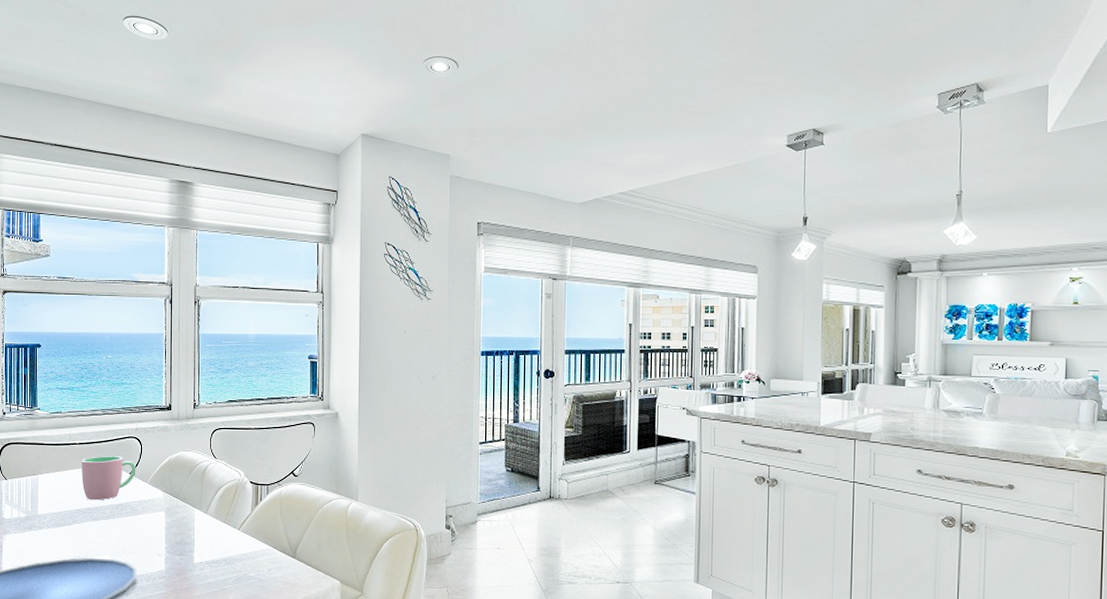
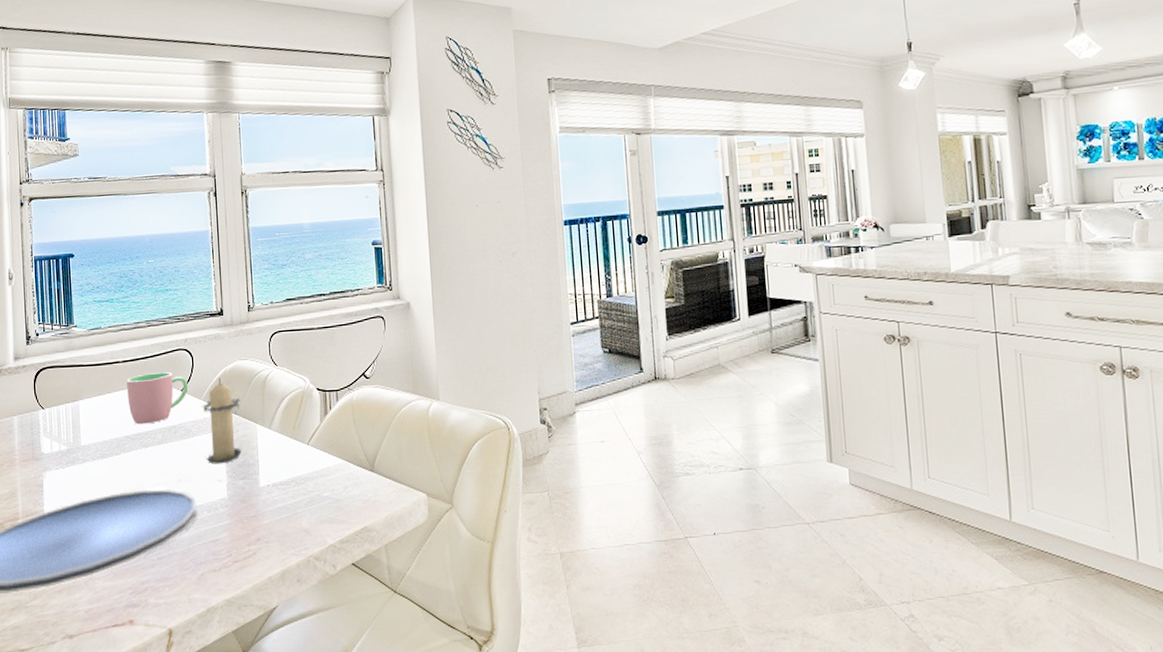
candle: none [147,465,182,541] -> present [202,377,242,464]

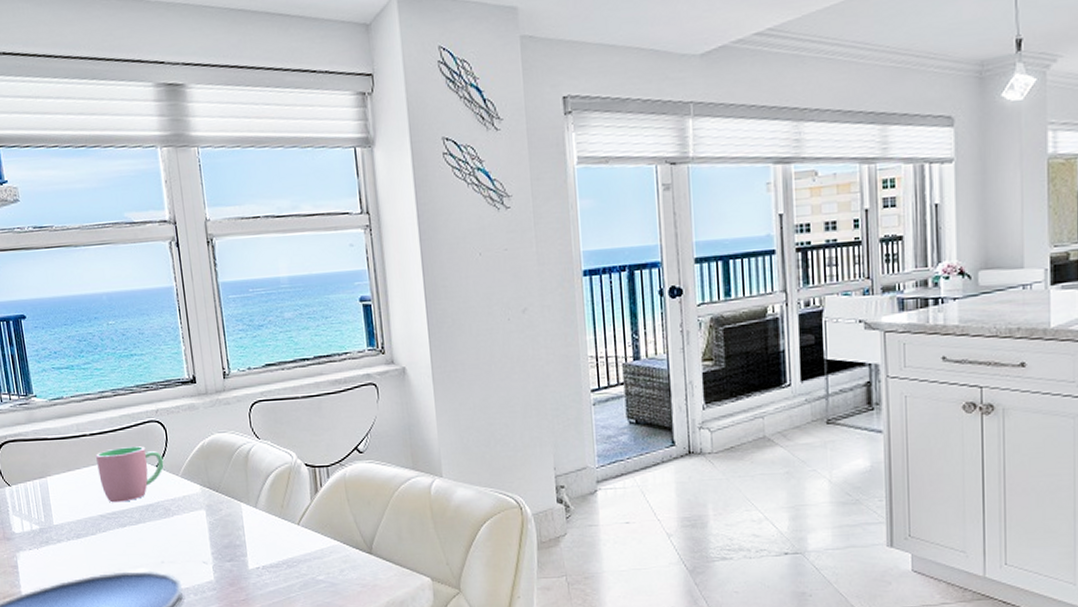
candle: present [202,377,242,464] -> none [180,452,227,545]

